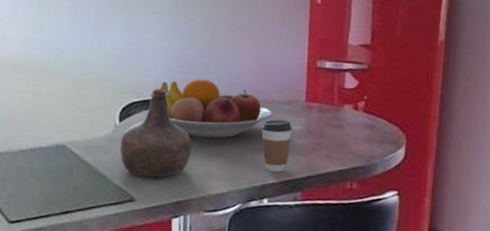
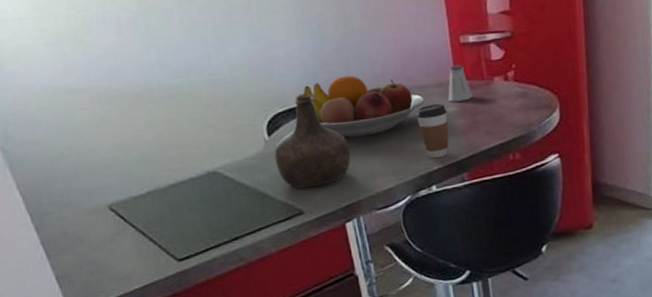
saltshaker: none [296,86,320,122] -> present [448,65,472,102]

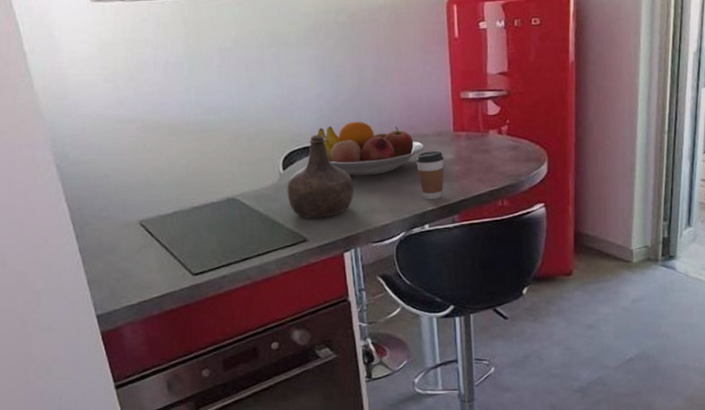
saltshaker: present [448,65,472,102] -> none [446,117,468,150]

